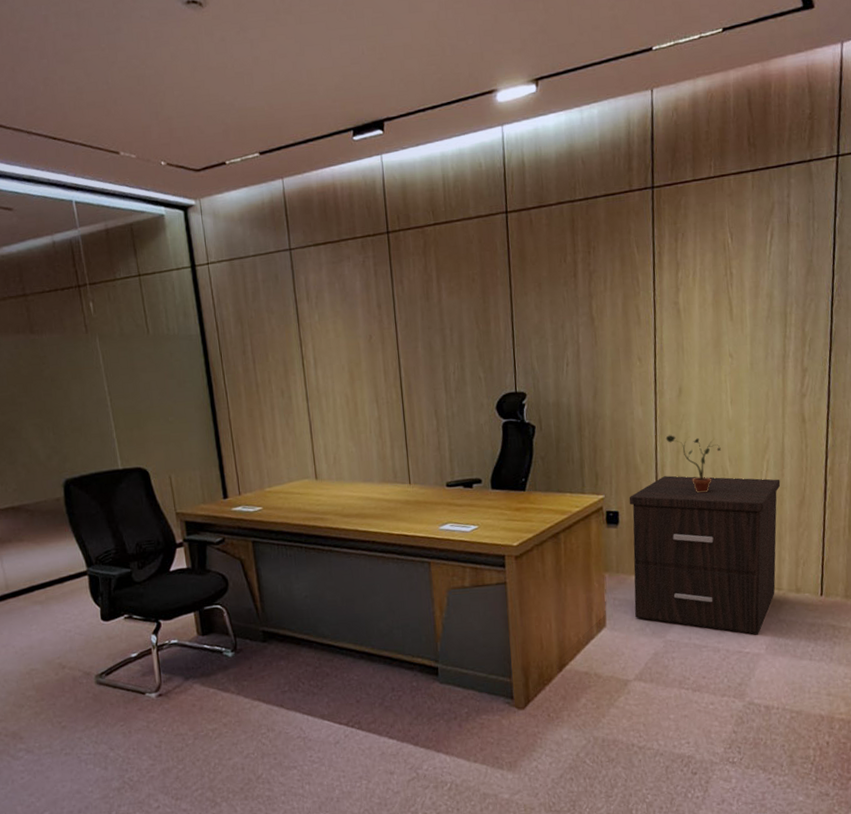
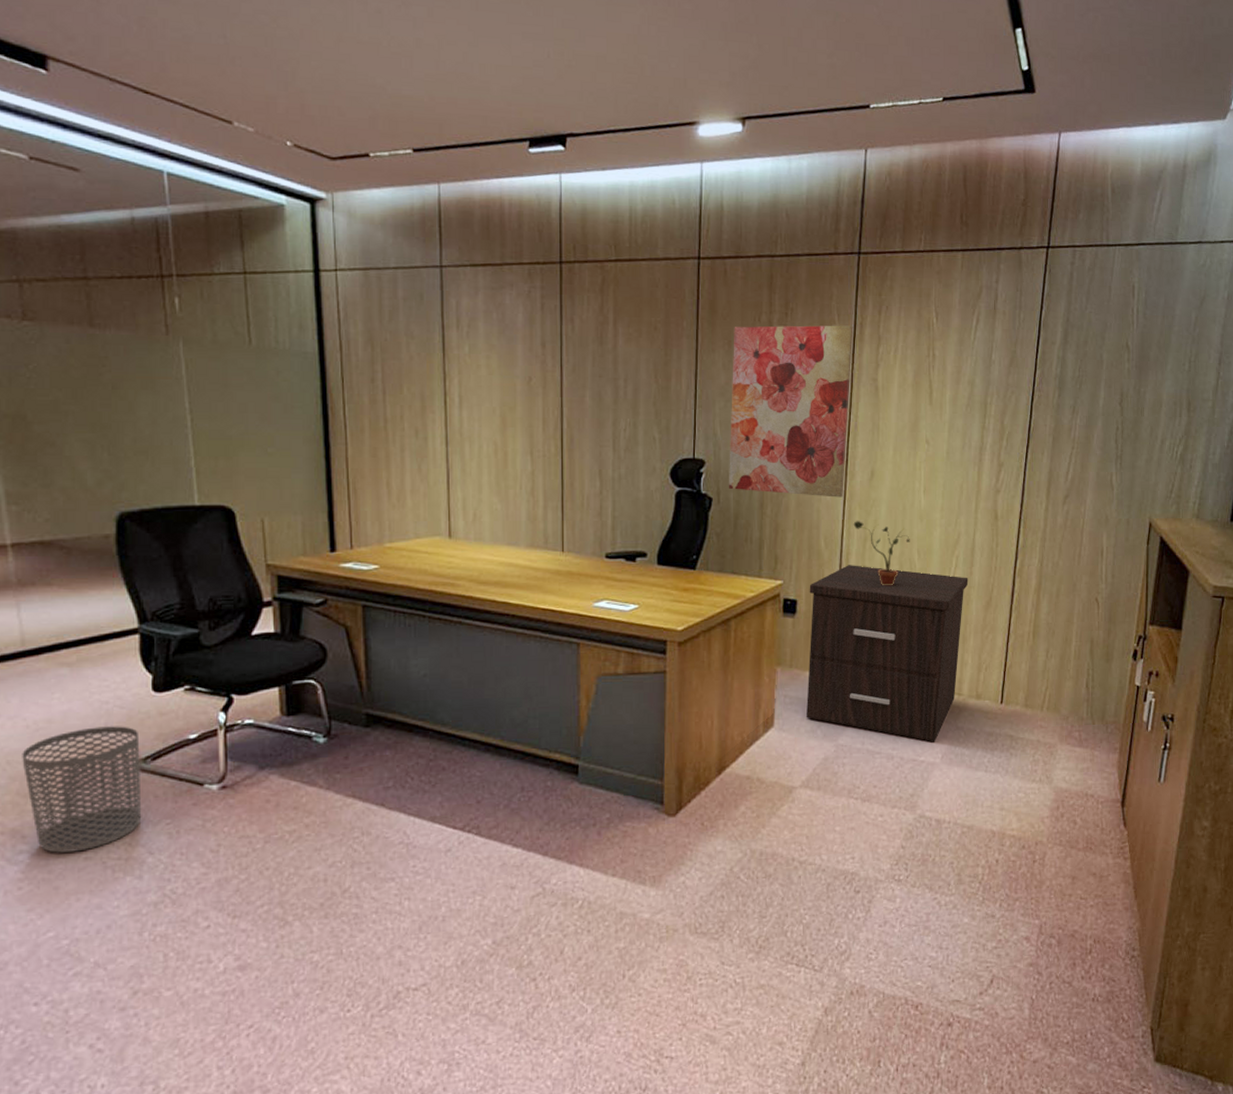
waste bin: none [14,649,103,750] -> present [22,726,142,853]
wall art: none [542,255,655,417] -> present [728,325,853,498]

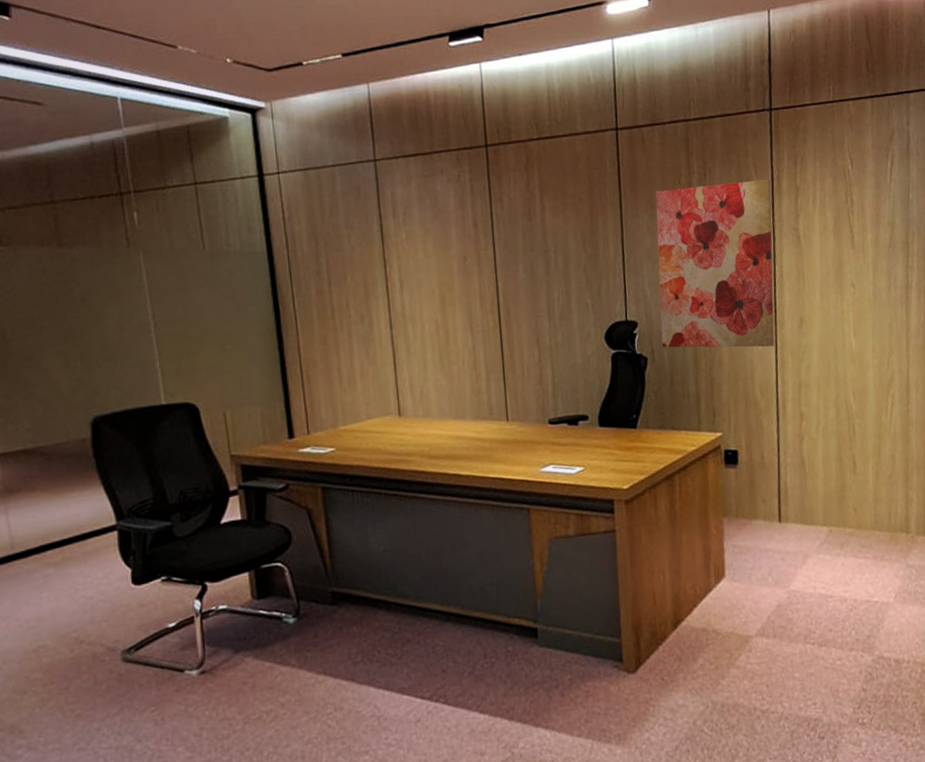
waste bin: present [22,726,142,853] -> none [16,619,129,746]
nightstand: present [806,565,969,743] -> none [748,411,906,582]
potted plant: present [853,521,910,586] -> none [787,368,845,430]

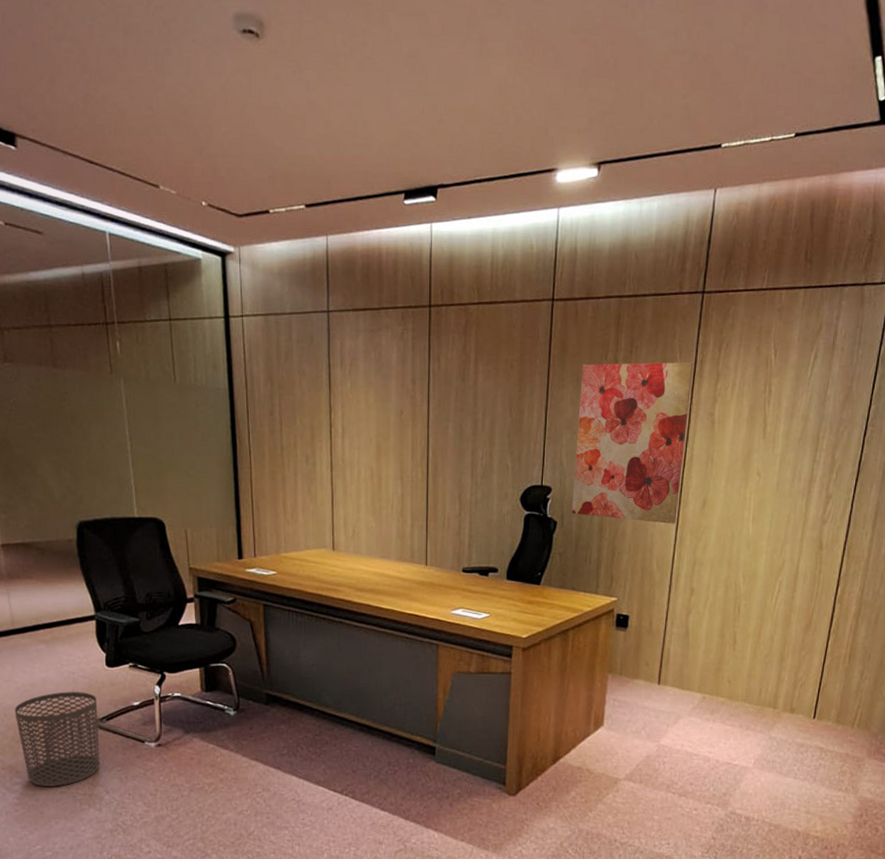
waste bin: none [16,619,129,746] -> present [14,691,100,787]

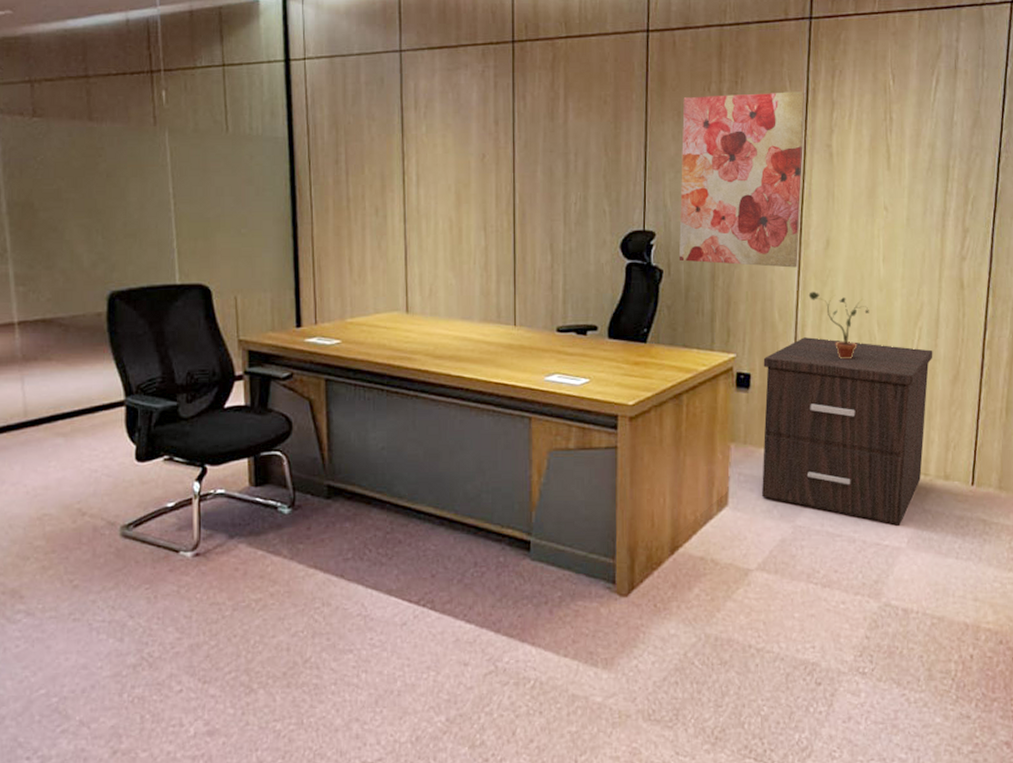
waste bin: present [14,691,100,787] -> none [22,493,124,614]
nightstand: none [633,586,790,749] -> present [762,337,933,526]
potted plant: none [684,546,737,607] -> present [808,291,869,360]

